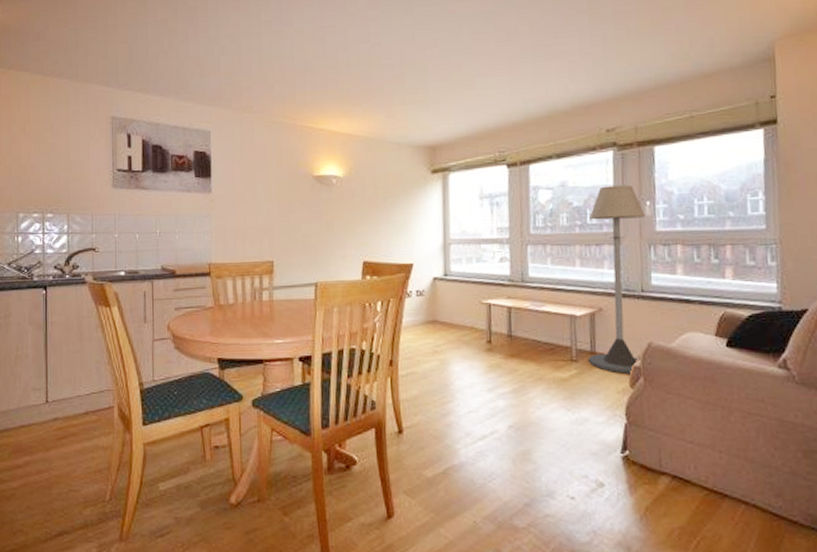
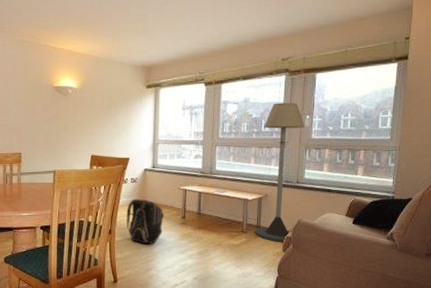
backpack: none [411,318,463,380] -> present [126,199,164,245]

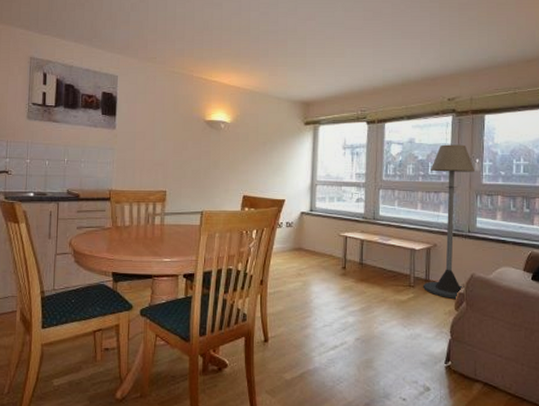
backpack: present [126,199,164,245] -> none [280,245,323,299]

